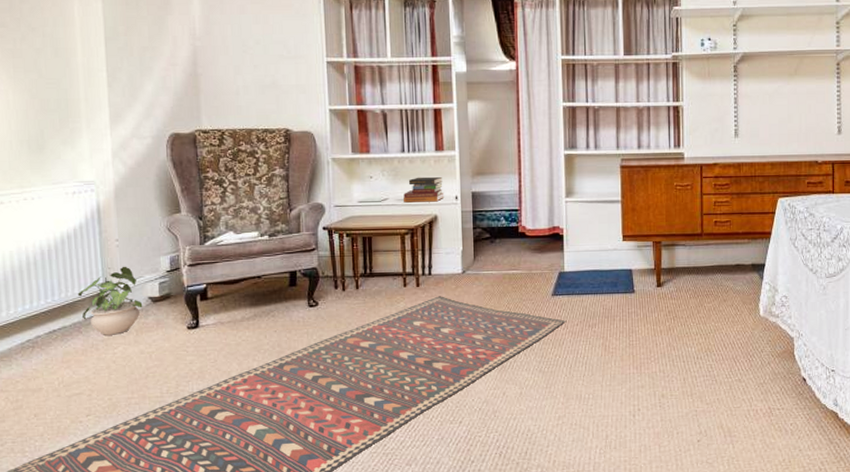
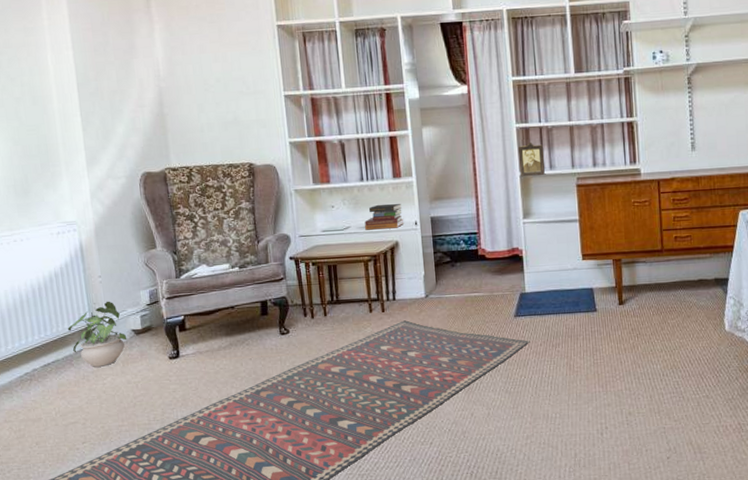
photo frame: none [564,121,589,156] -> present [518,142,545,177]

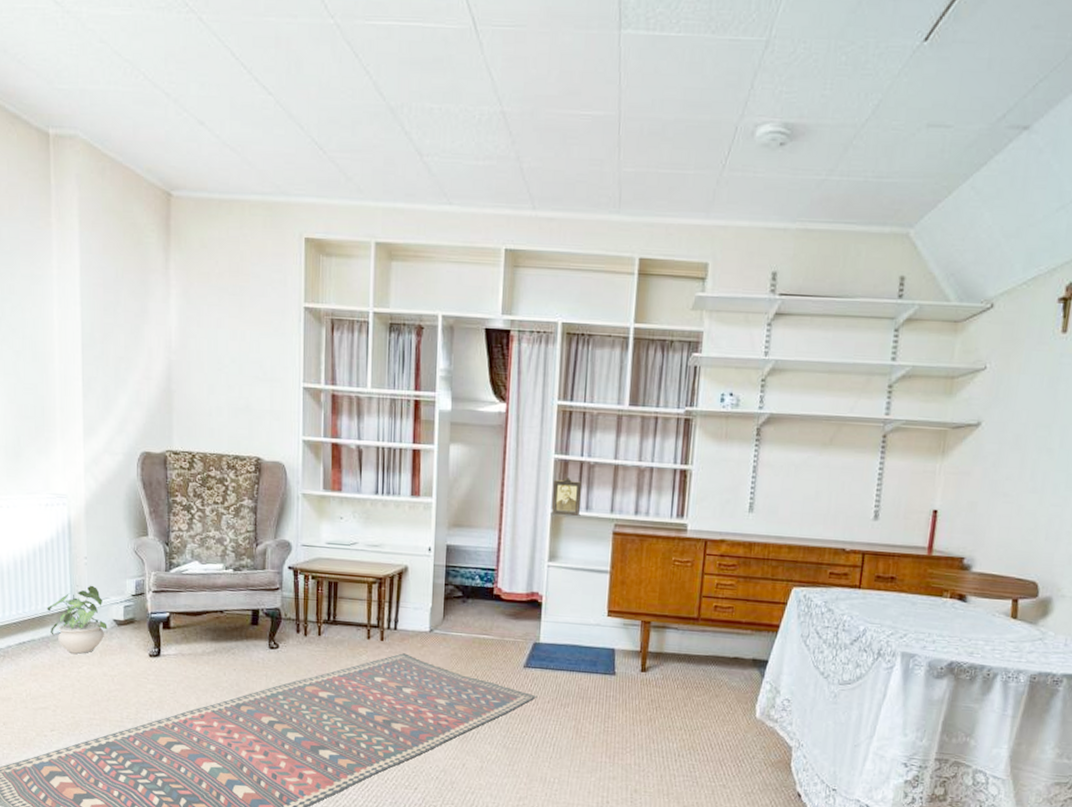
books: present [365,203,404,230] -> none [374,522,417,552]

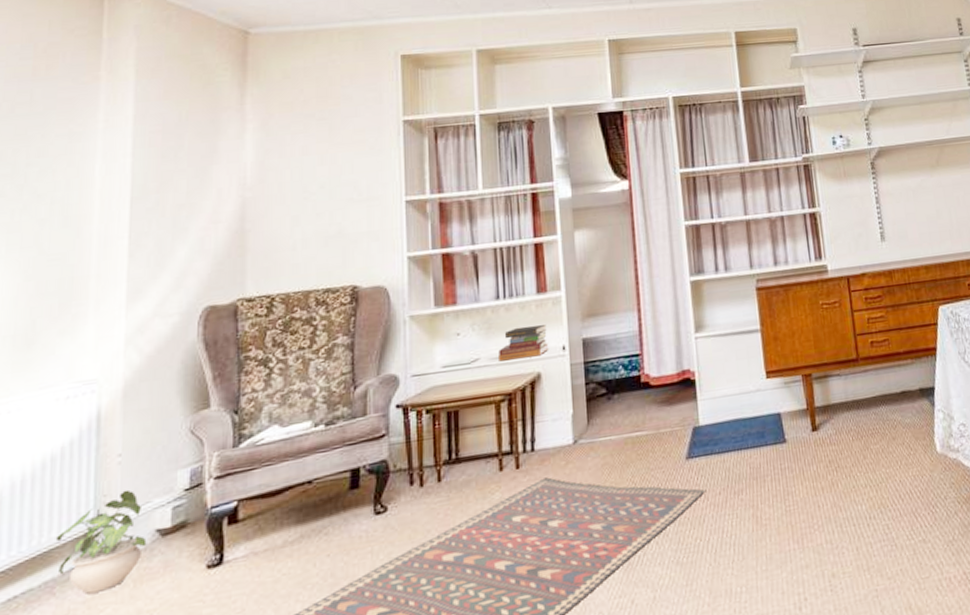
books: none [374,522,417,552] -> present [498,325,549,362]
photo frame: present [552,476,581,517] -> none [688,241,719,283]

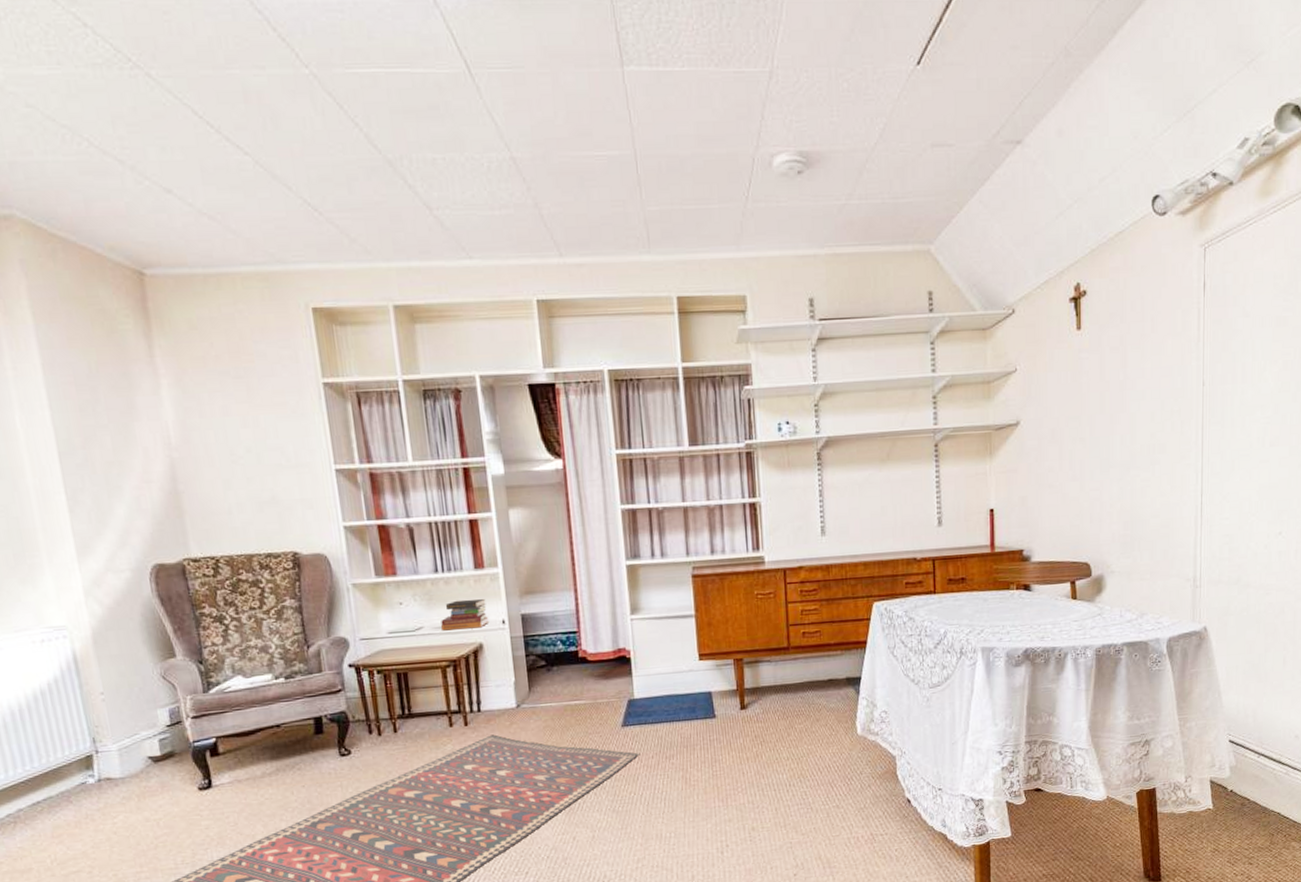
potted plant: present [55,489,147,594] -> none [61,722,142,804]

